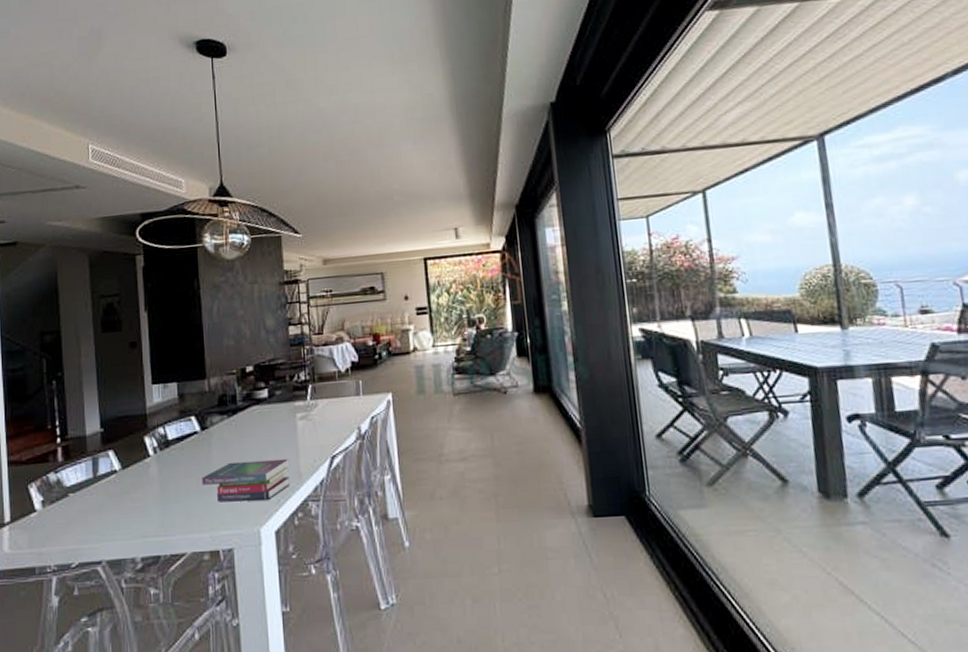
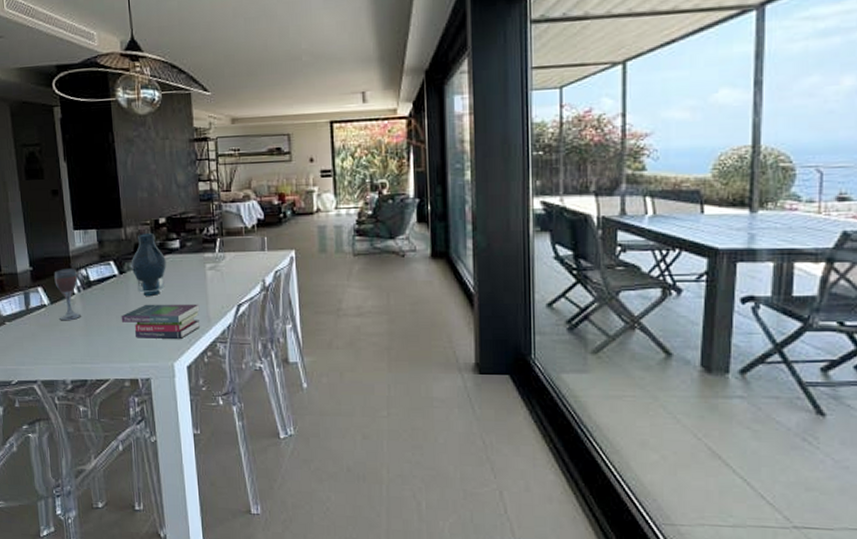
cup: none [127,427,156,488] -> present [54,269,81,321]
vase: none [214,383,253,453] -> present [131,233,166,296]

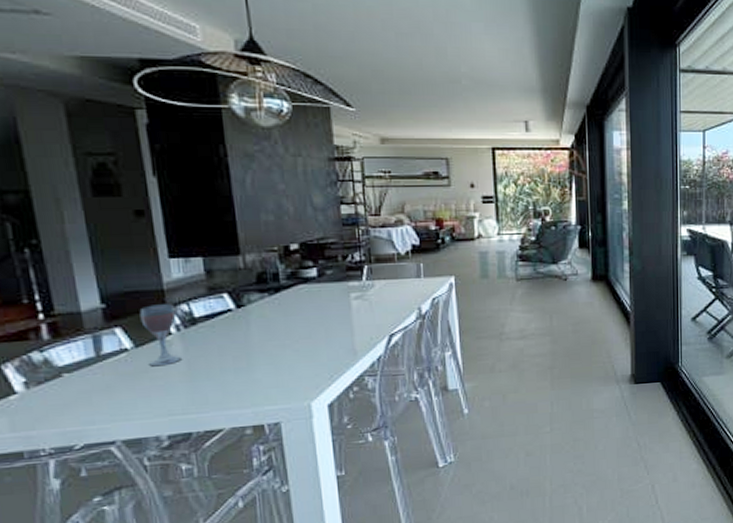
books: present [121,304,200,339] -> none [239,336,344,379]
vase: present [131,233,166,296] -> none [252,261,300,331]

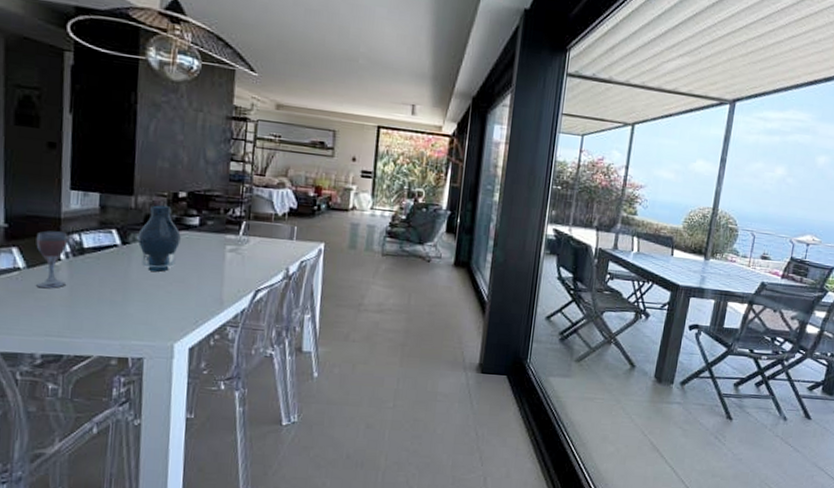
vase: none [252,261,300,331] -> present [137,205,181,272]

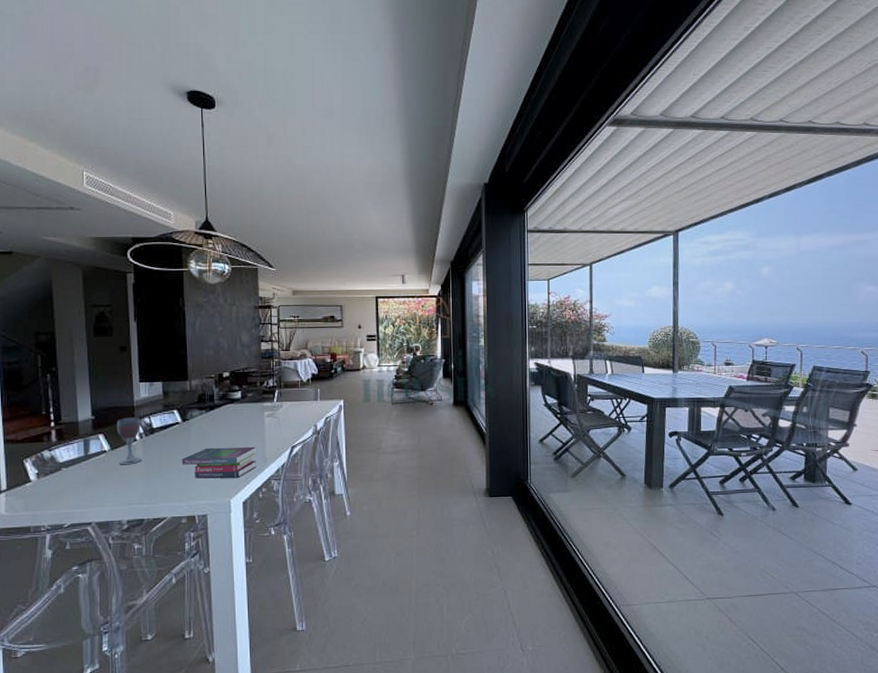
books: none [116,279,213,319] -> present [181,446,257,479]
vase: present [137,205,181,272] -> none [194,386,228,440]

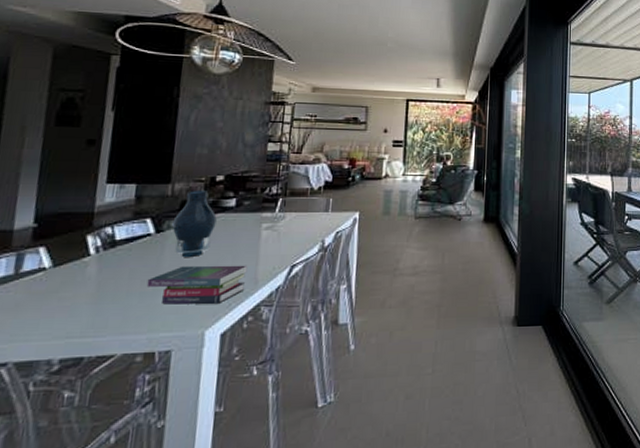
cup: present [116,417,141,465] -> none [62,226,100,287]
vase: none [194,386,228,440] -> present [172,191,217,257]

